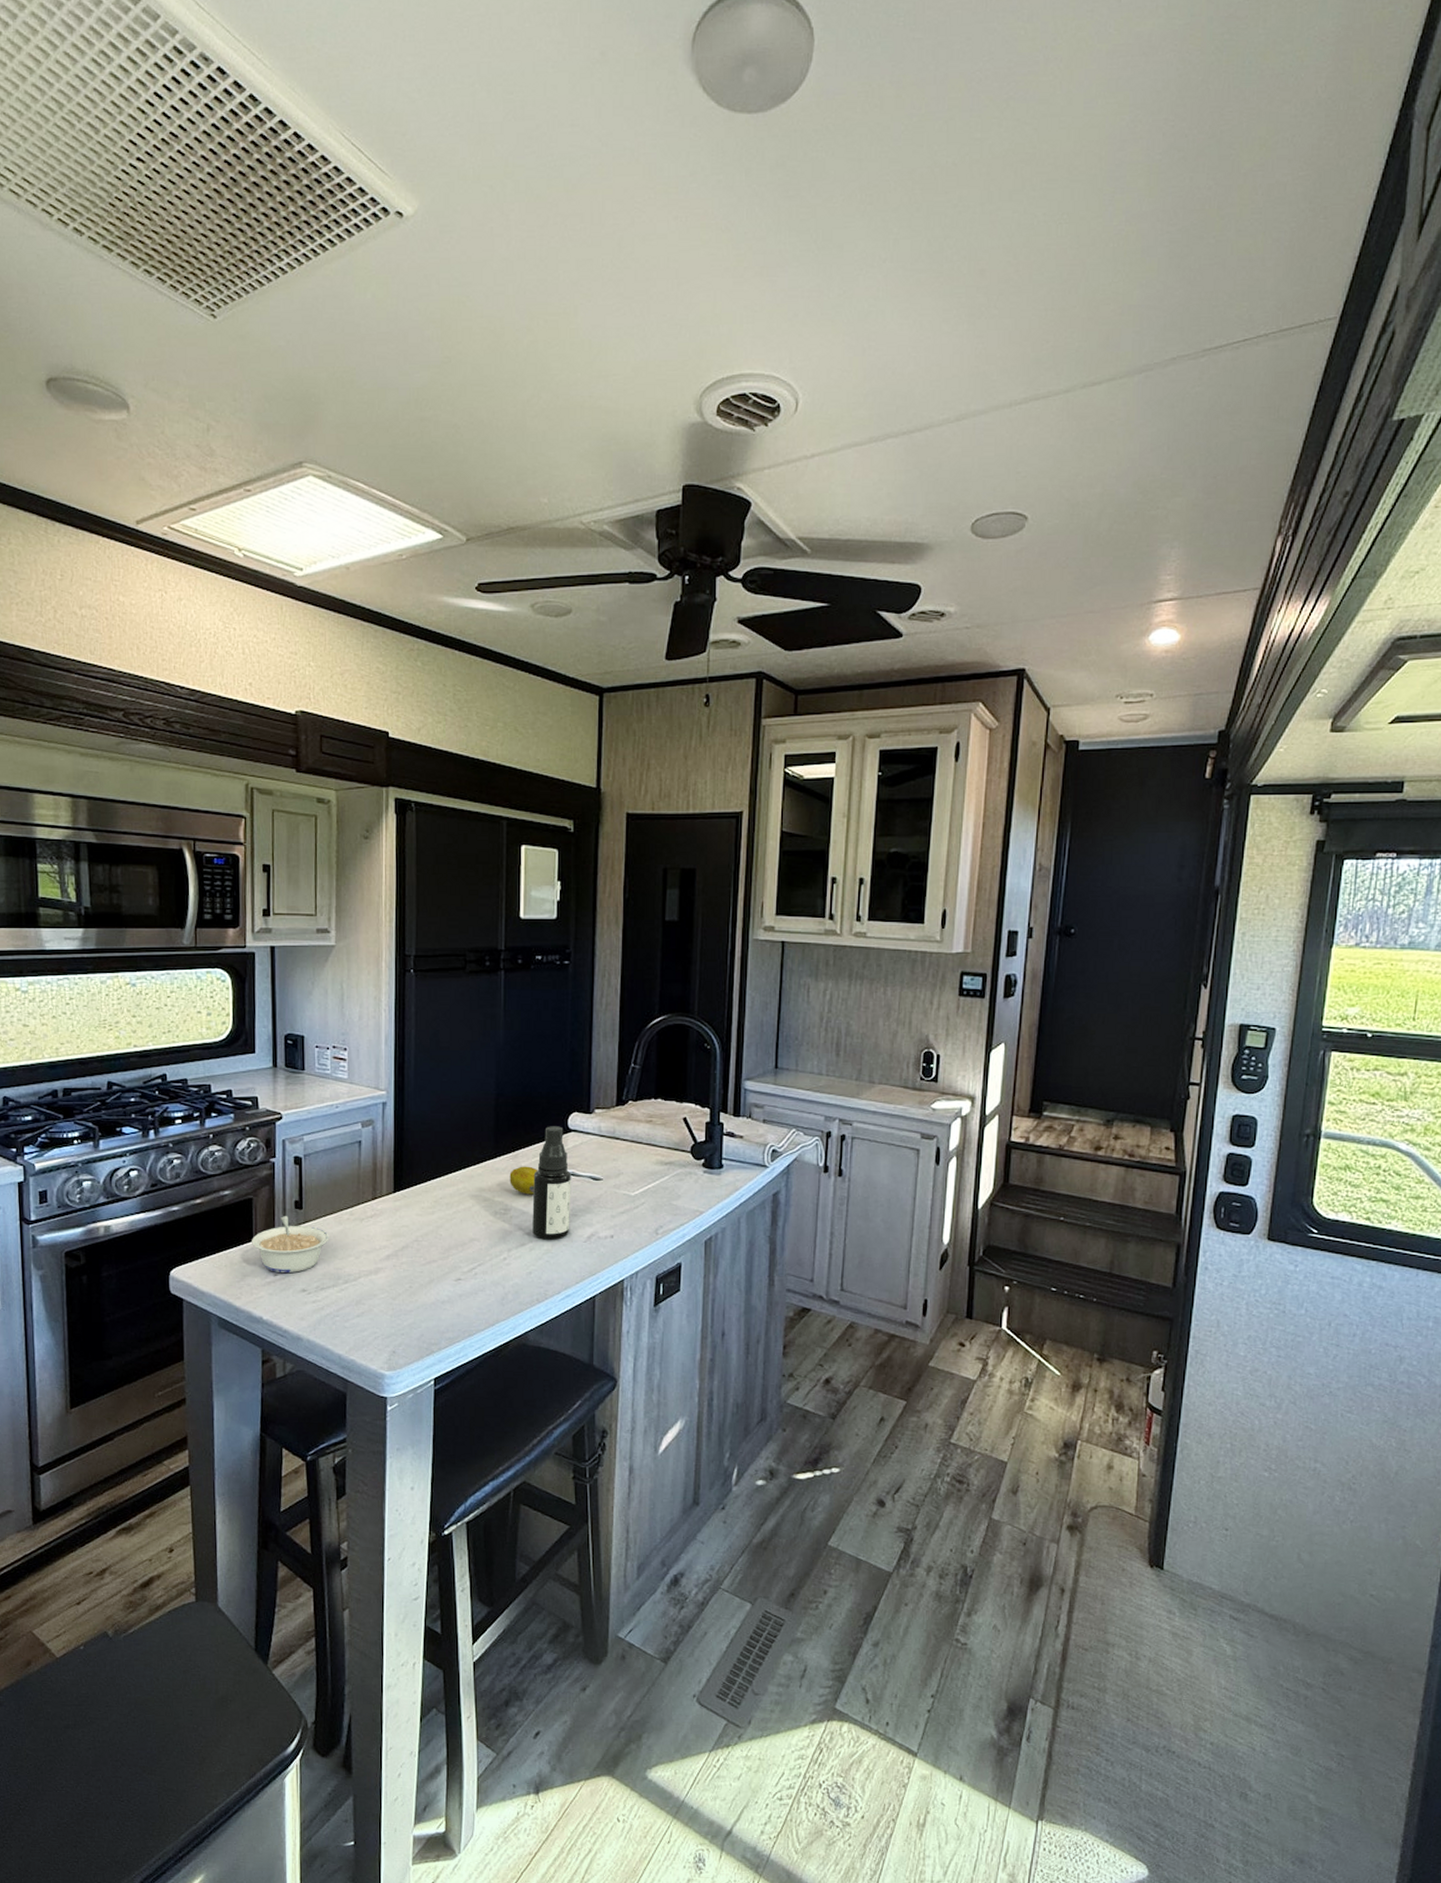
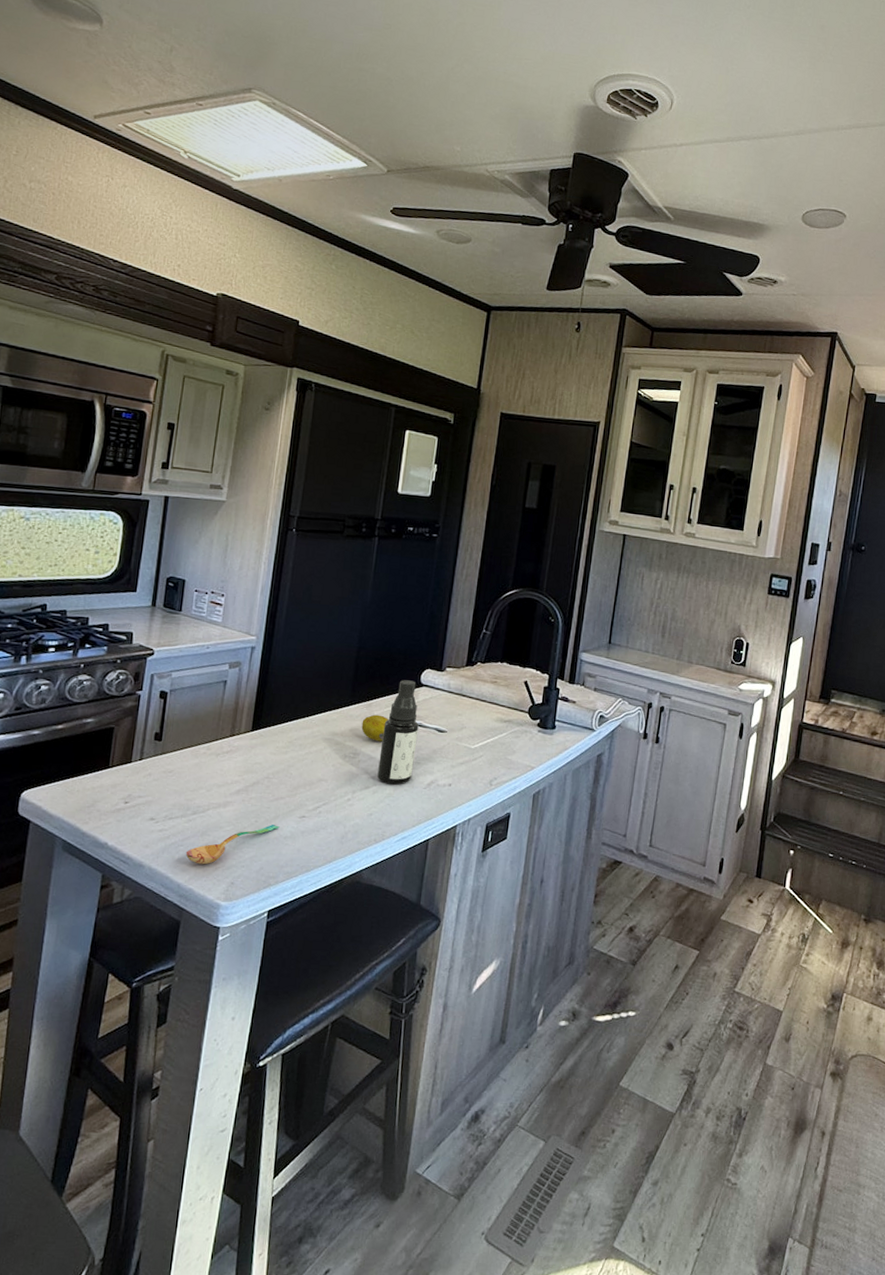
legume: present [252,1216,329,1274] -> none [107,746,184,802]
soupspoon: none [342,1290,436,1335] -> present [185,825,280,865]

